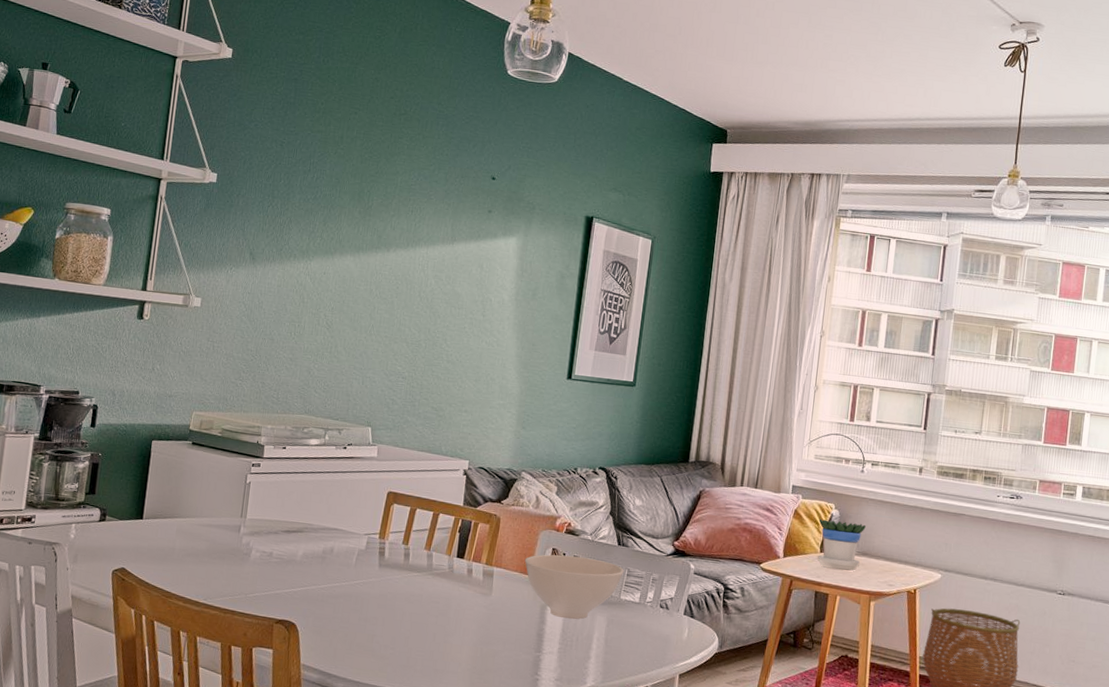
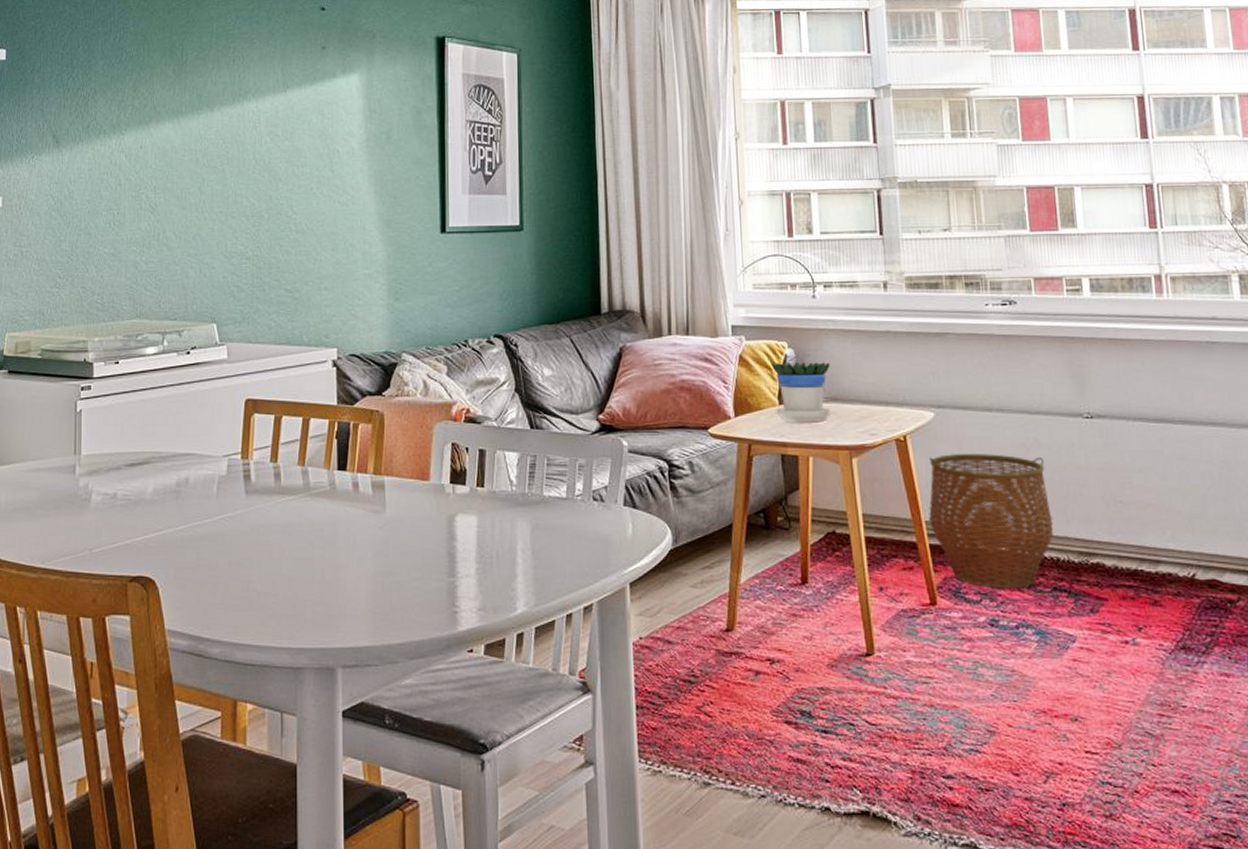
bowl: present [524,554,624,620] -> none [420,450,542,530]

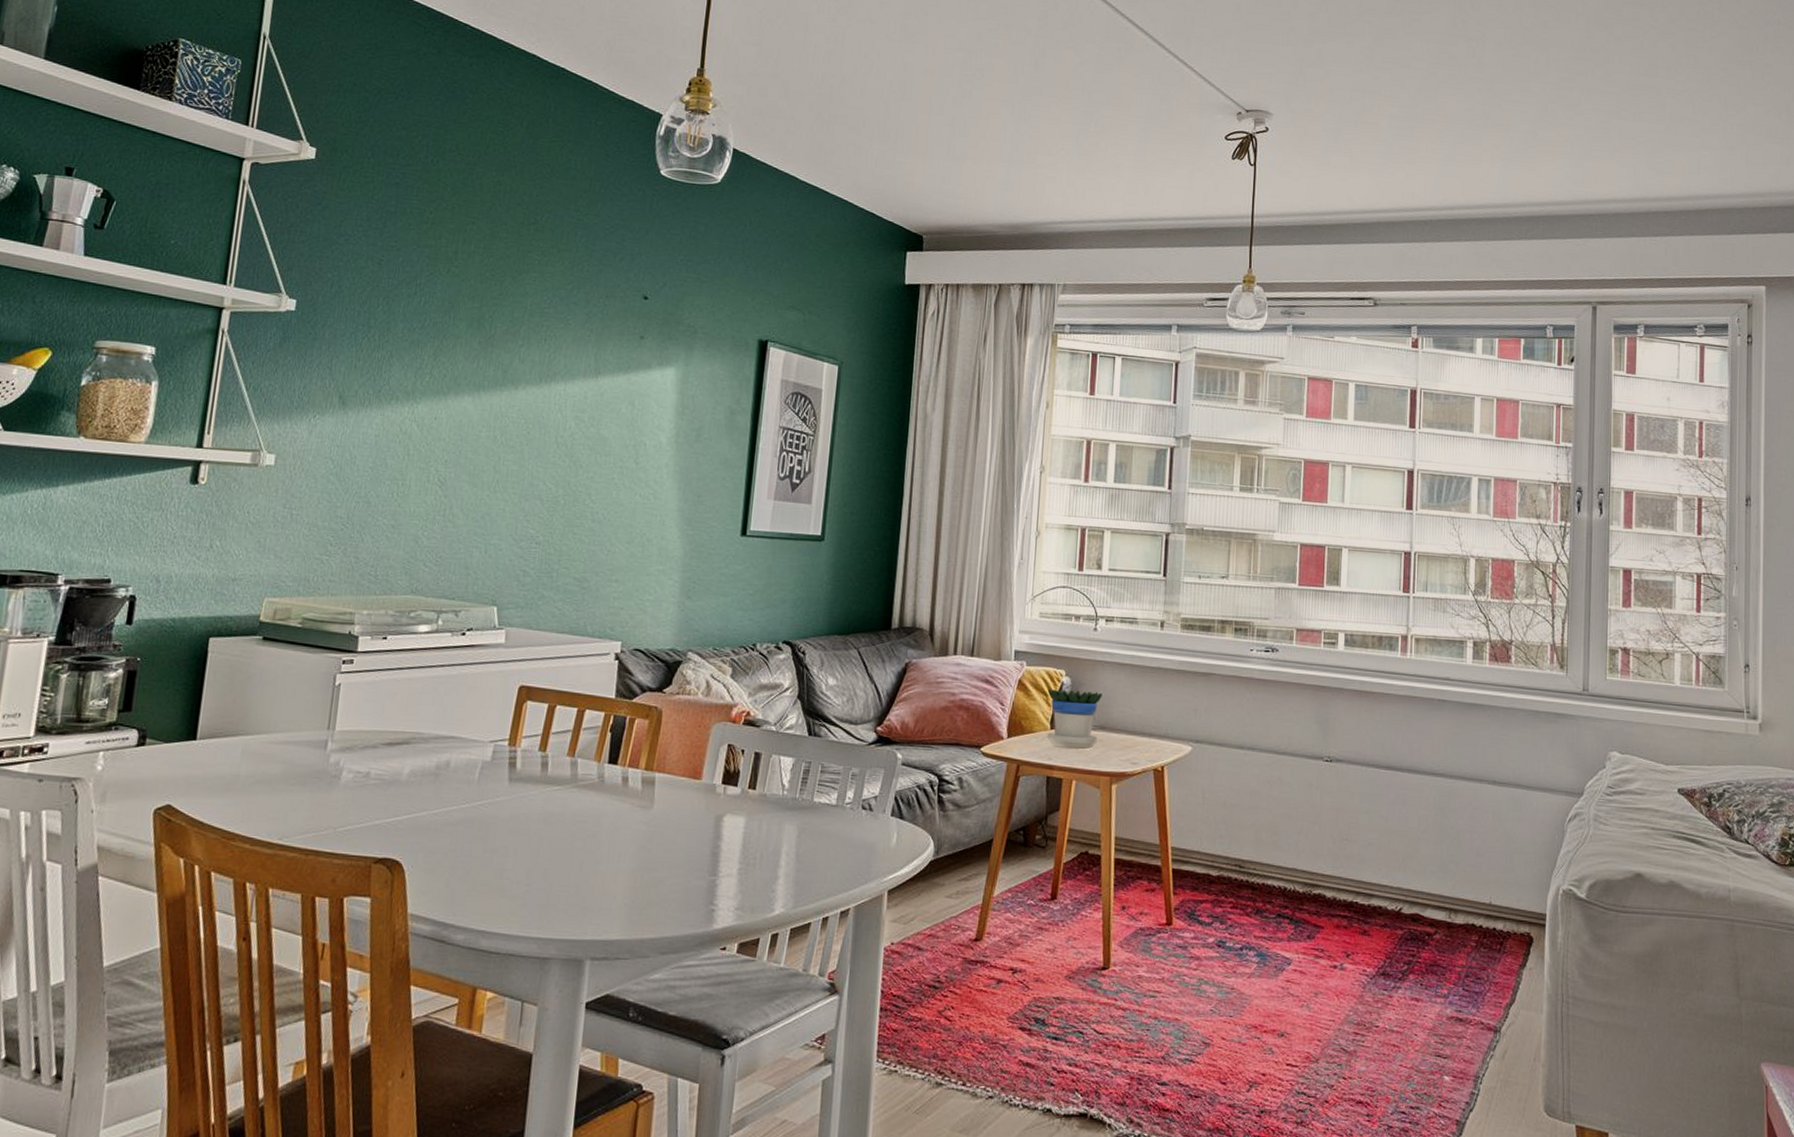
basket: present [928,454,1054,589] -> none [1174,786,1286,914]

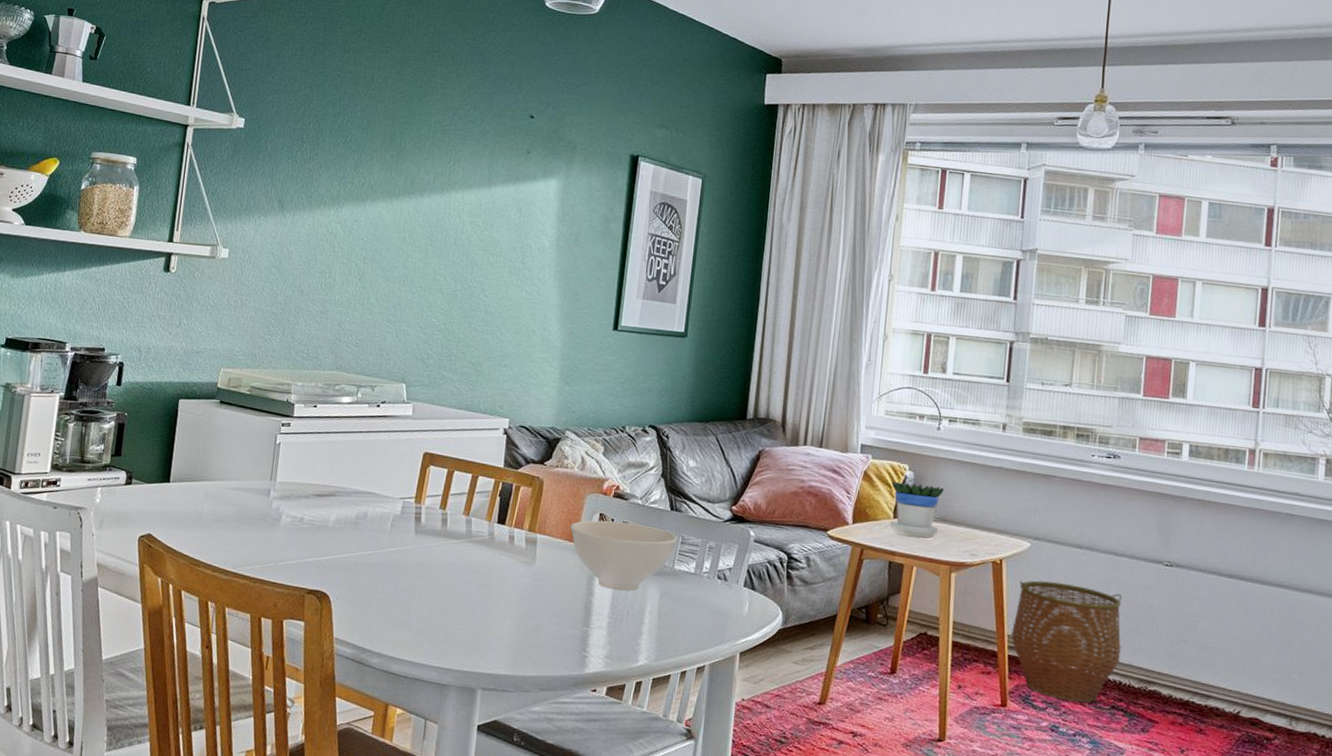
bowl: none [693,752,817,832] -> present [570,520,678,592]
basket: none [1174,786,1286,914] -> present [1010,580,1122,703]

